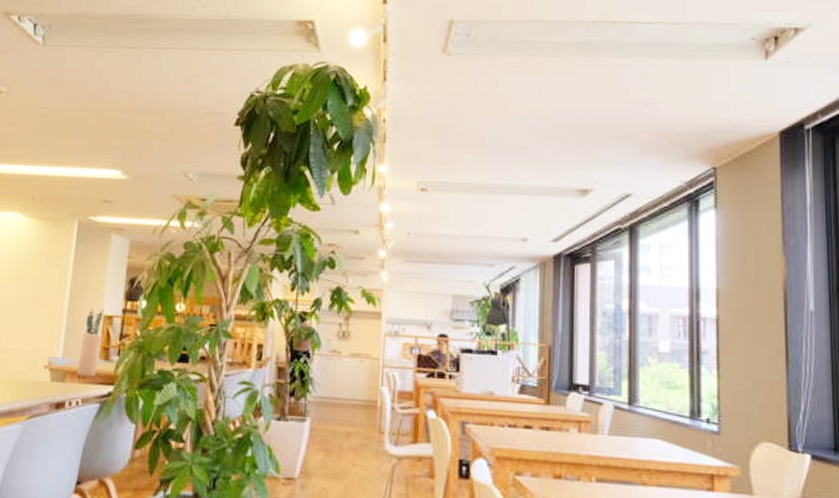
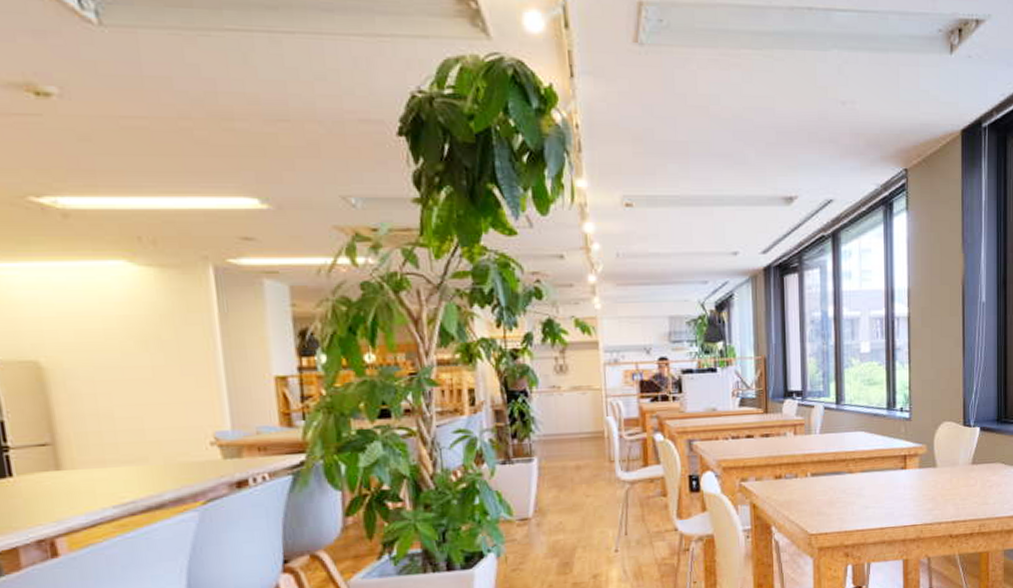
vase: present [76,307,105,377] -> none [252,367,281,449]

